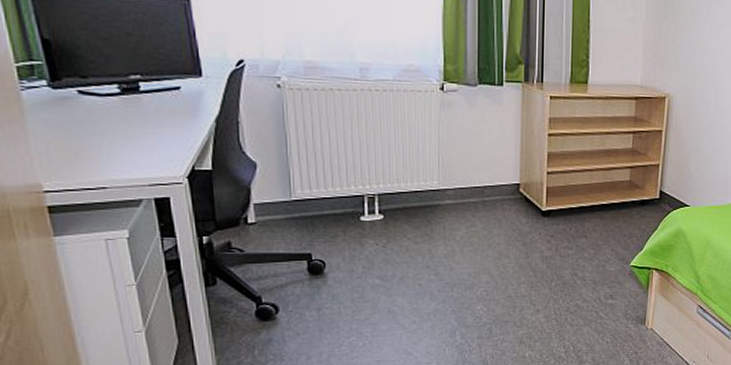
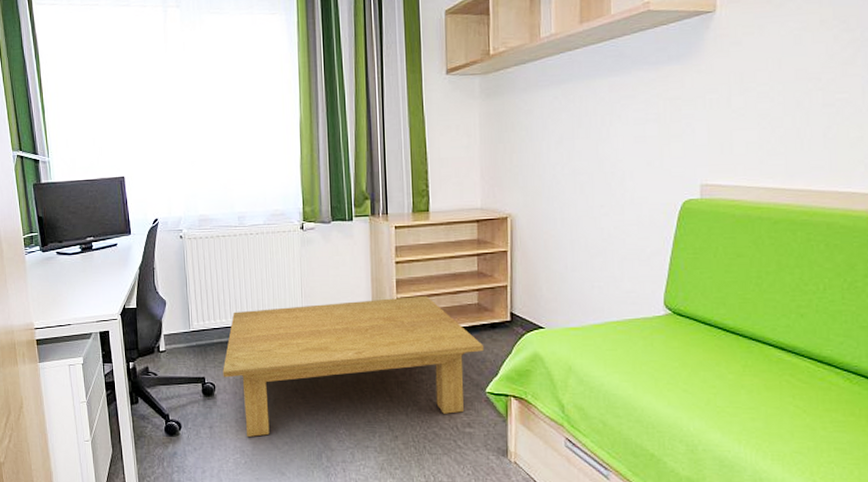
coffee table: none [336,170,632,319] -> present [223,295,485,438]

